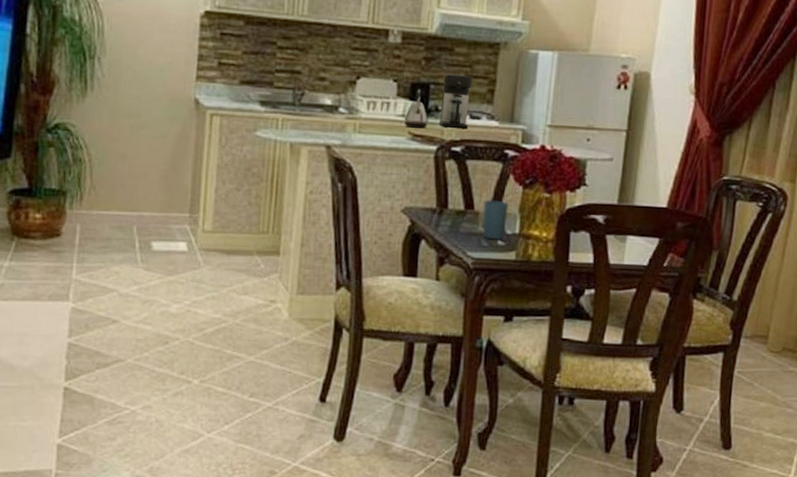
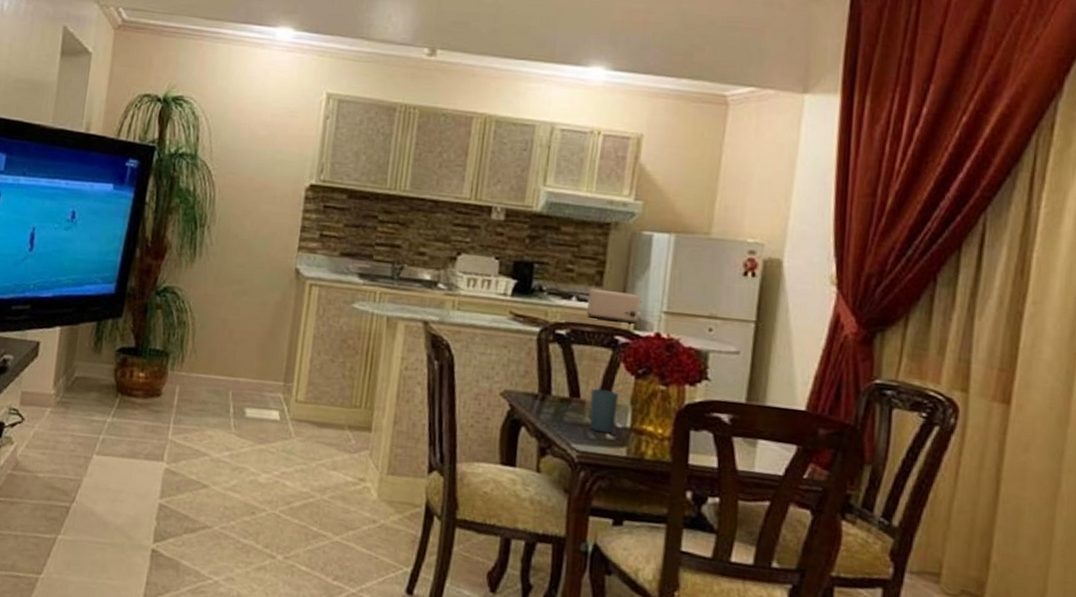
kettle: present [404,90,429,129] -> none [505,268,532,309]
coffee maker: present [438,74,472,130] -> none [542,253,579,312]
toaster: none [479,106,529,138] -> present [587,288,642,324]

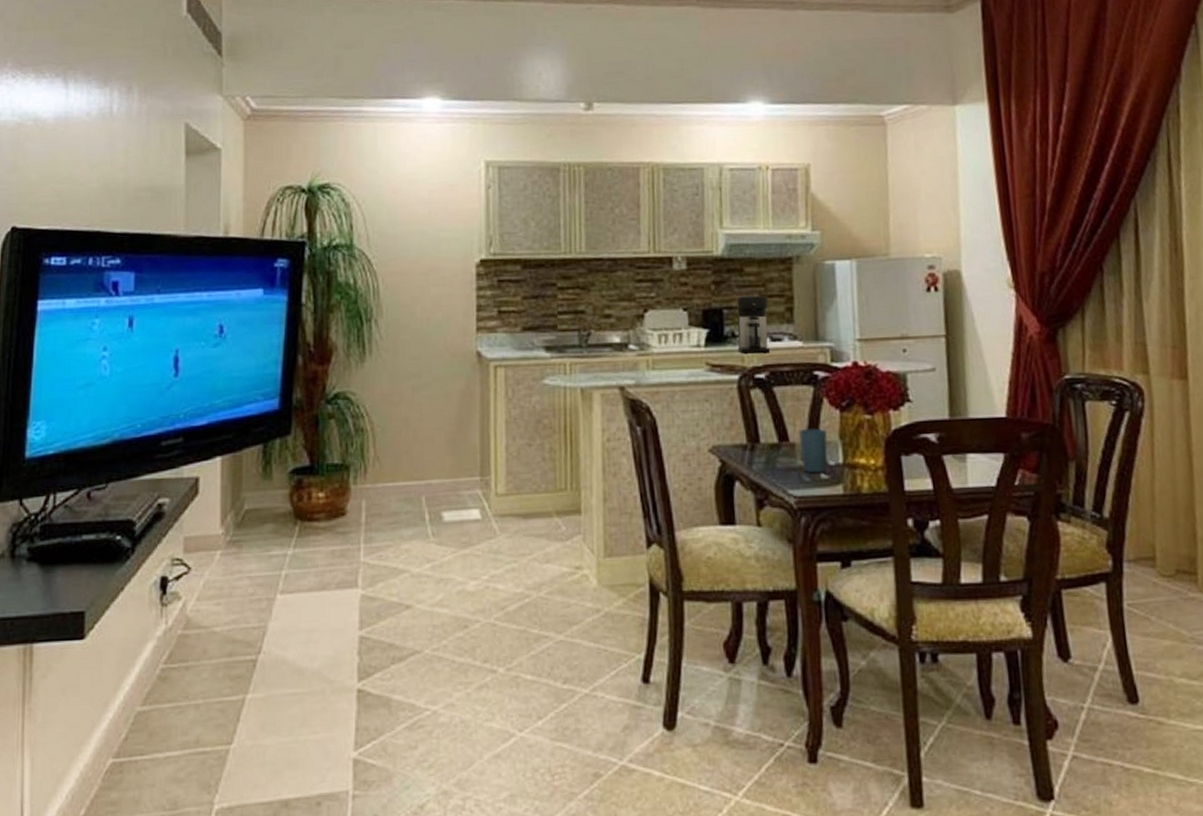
coffee maker: none [542,253,579,312] -> present [737,295,771,355]
toaster: present [587,288,642,324] -> none [781,325,835,357]

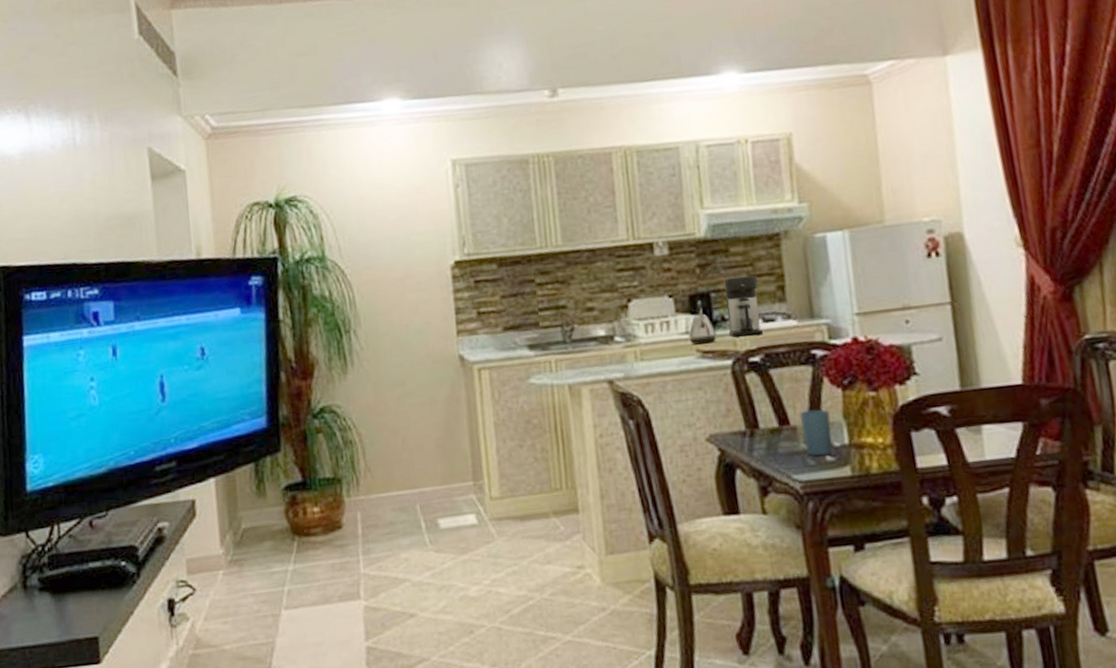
kettle: none [700,316,726,358] -> present [688,301,717,345]

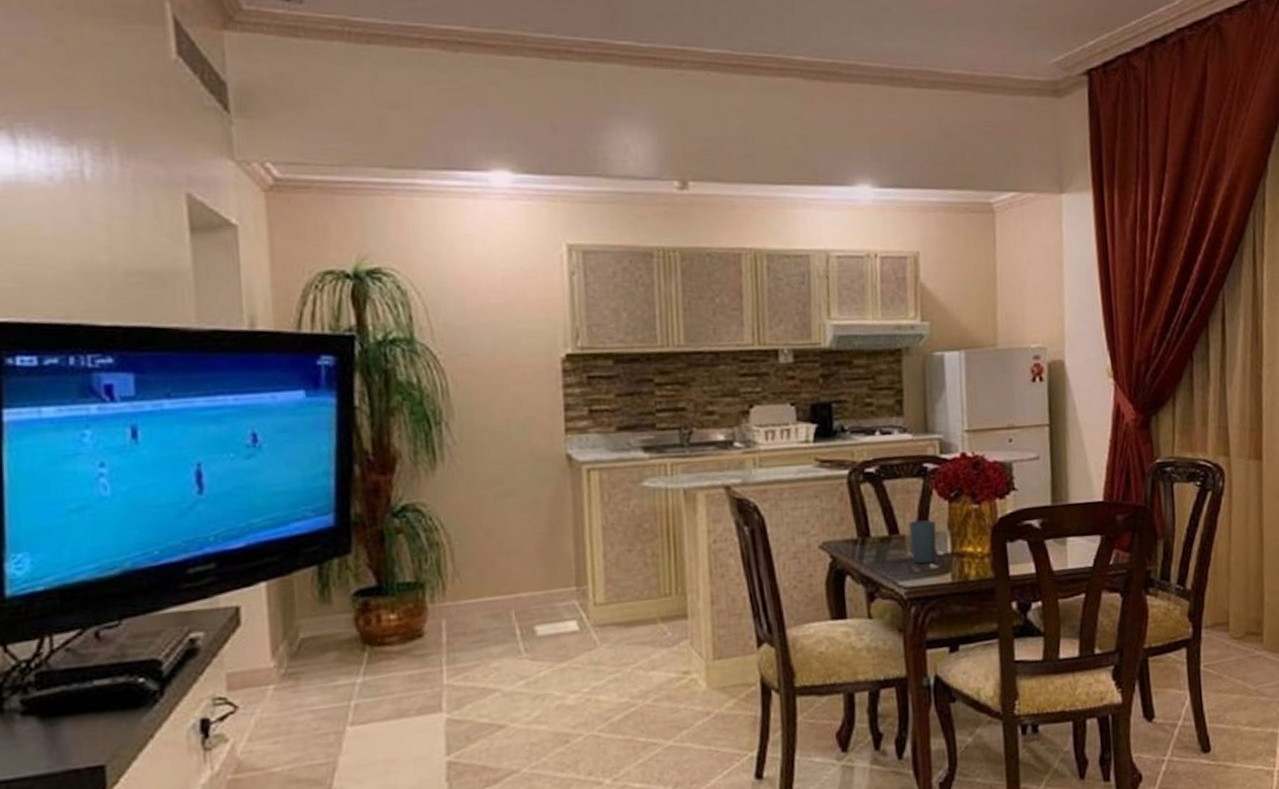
kettle: present [688,301,717,345] -> none [808,411,836,454]
coffee maker: present [724,275,764,339] -> none [846,388,881,449]

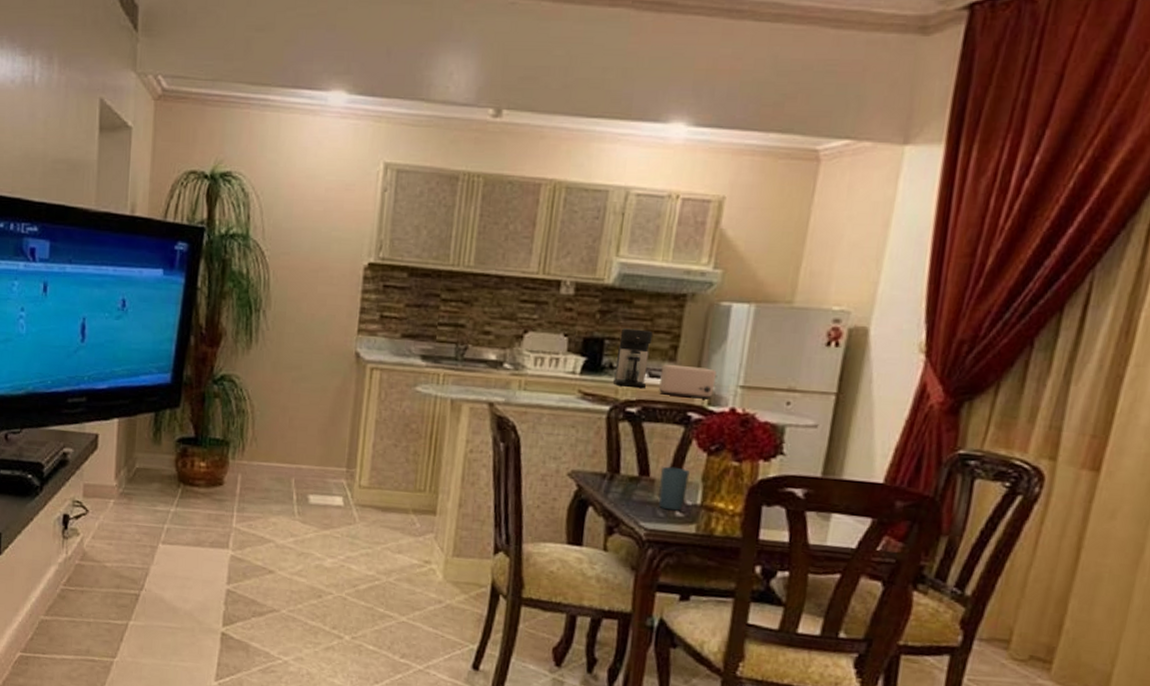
coffee maker: none [846,388,881,449] -> present [612,328,653,389]
toaster: none [891,417,944,450] -> present [659,364,718,400]

